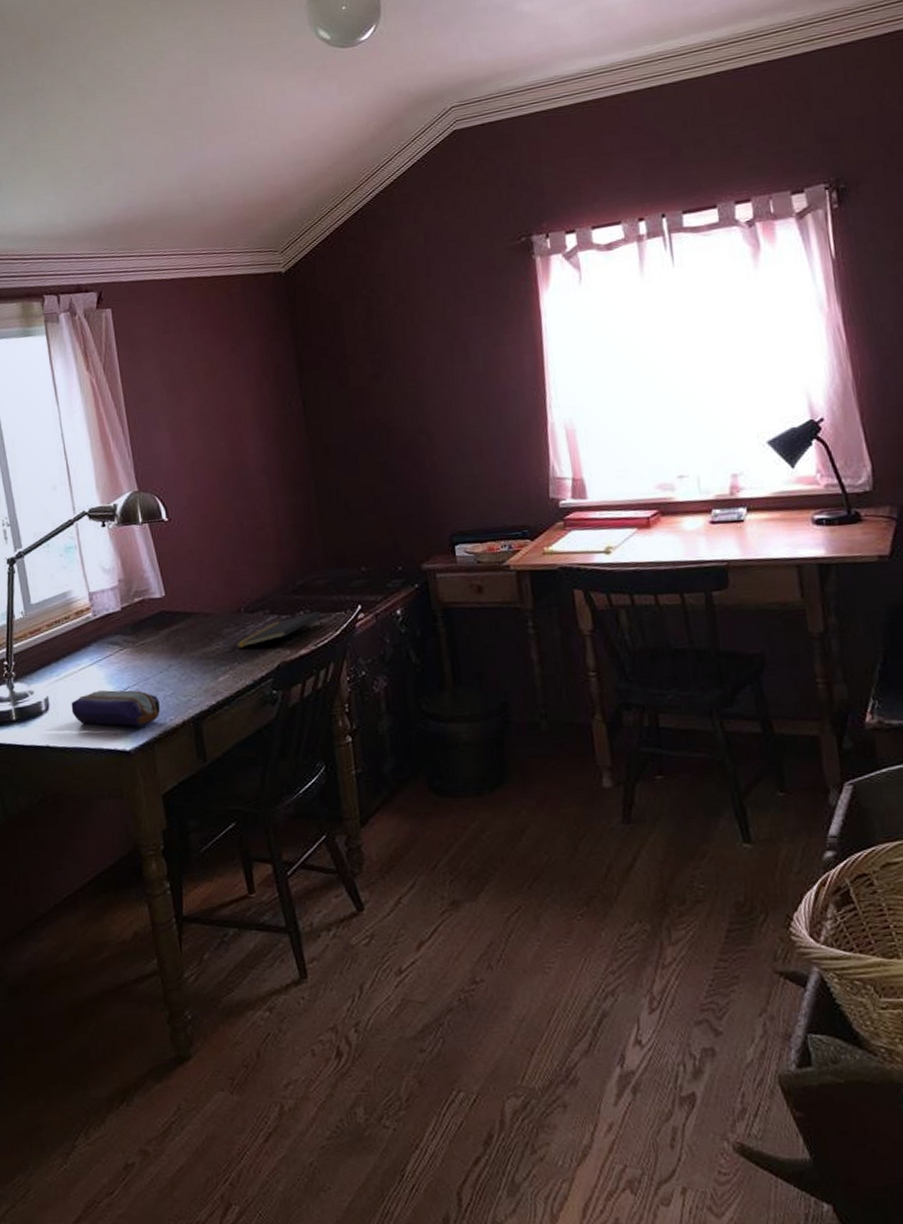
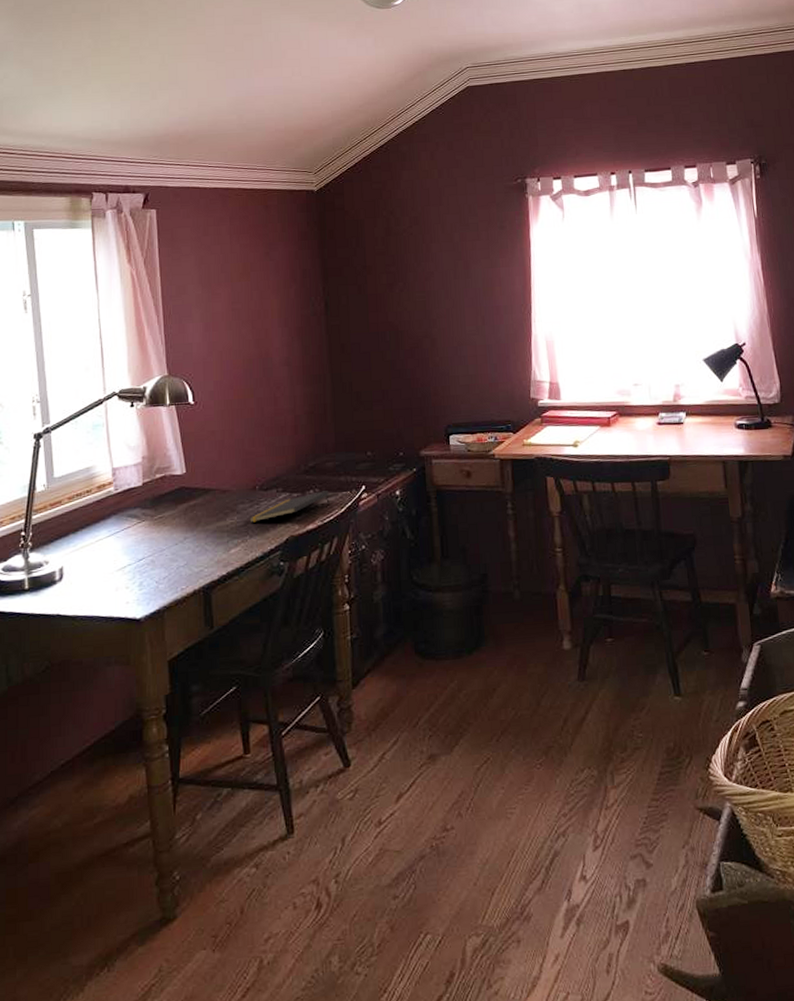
pencil case: present [71,690,160,727] -> none [85,560,172,596]

